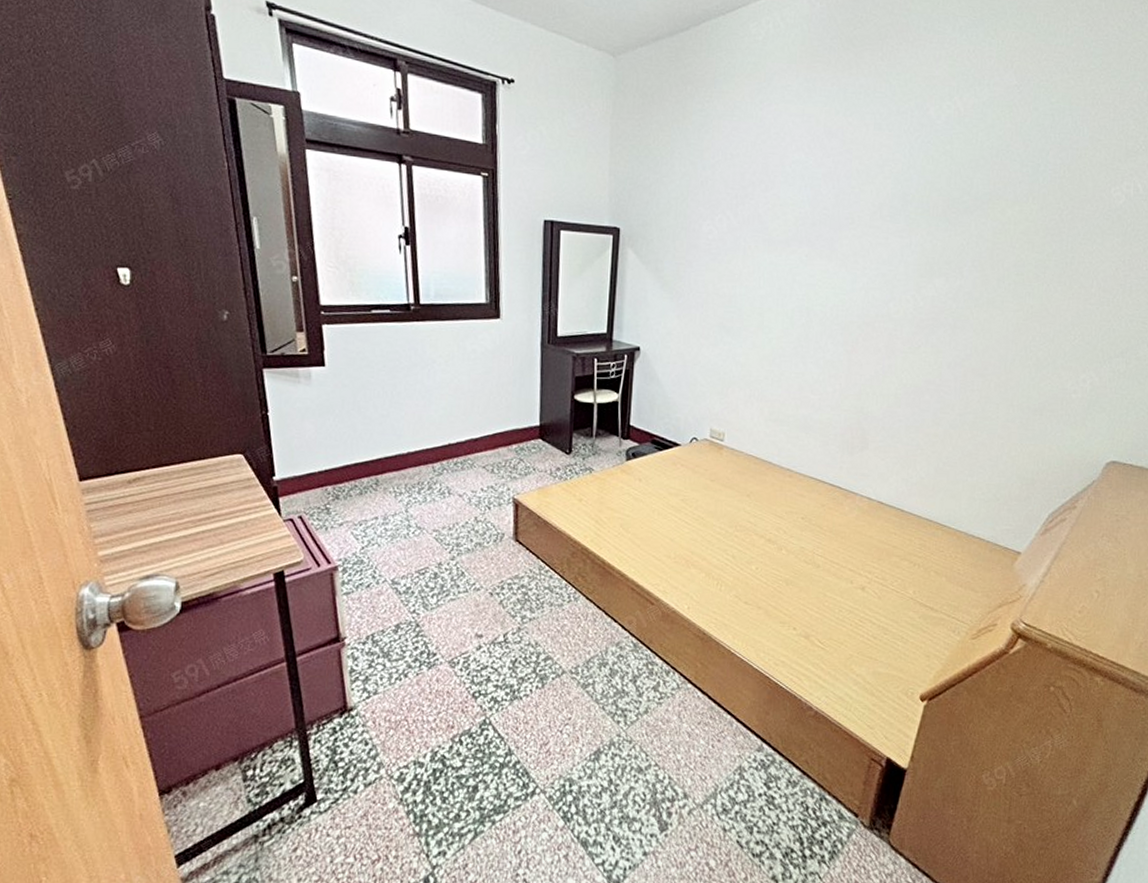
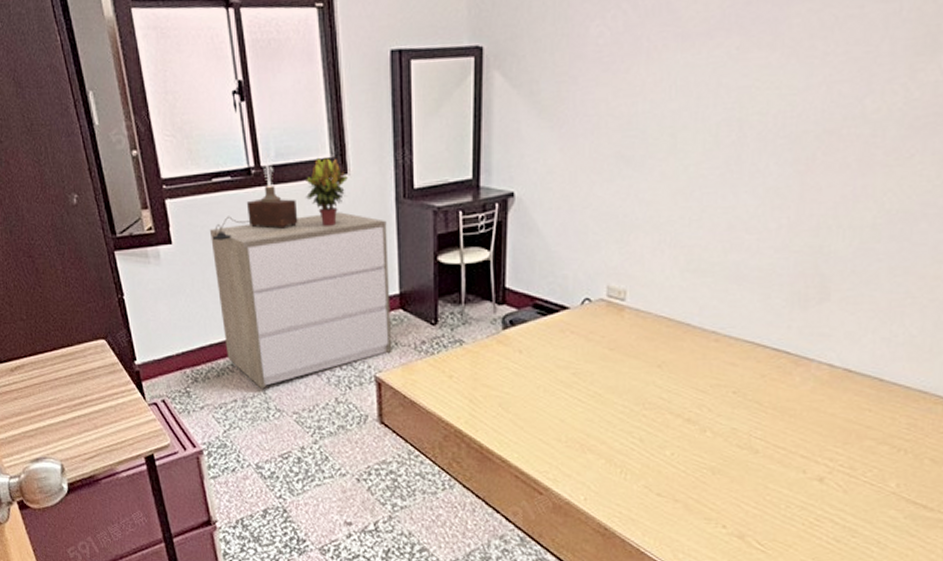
dresser: none [364,350,532,507] -> present [209,212,392,389]
table lamp: none [367,286,452,367] -> present [212,146,298,241]
potted plant: none [459,301,500,362] -> present [305,157,348,226]

